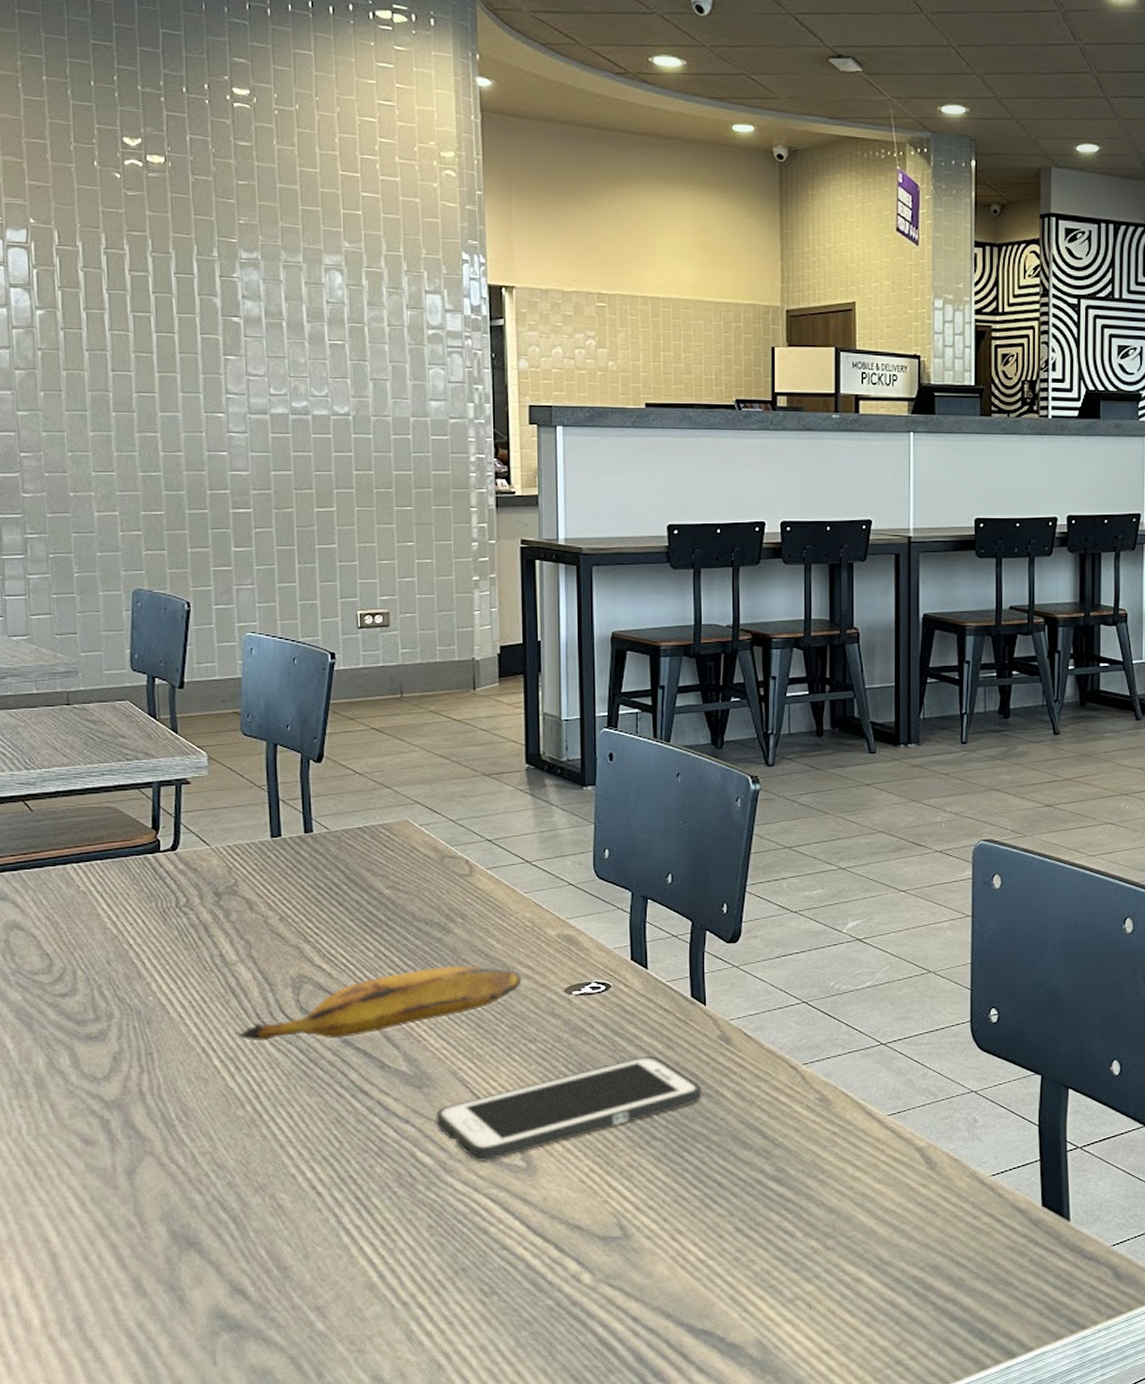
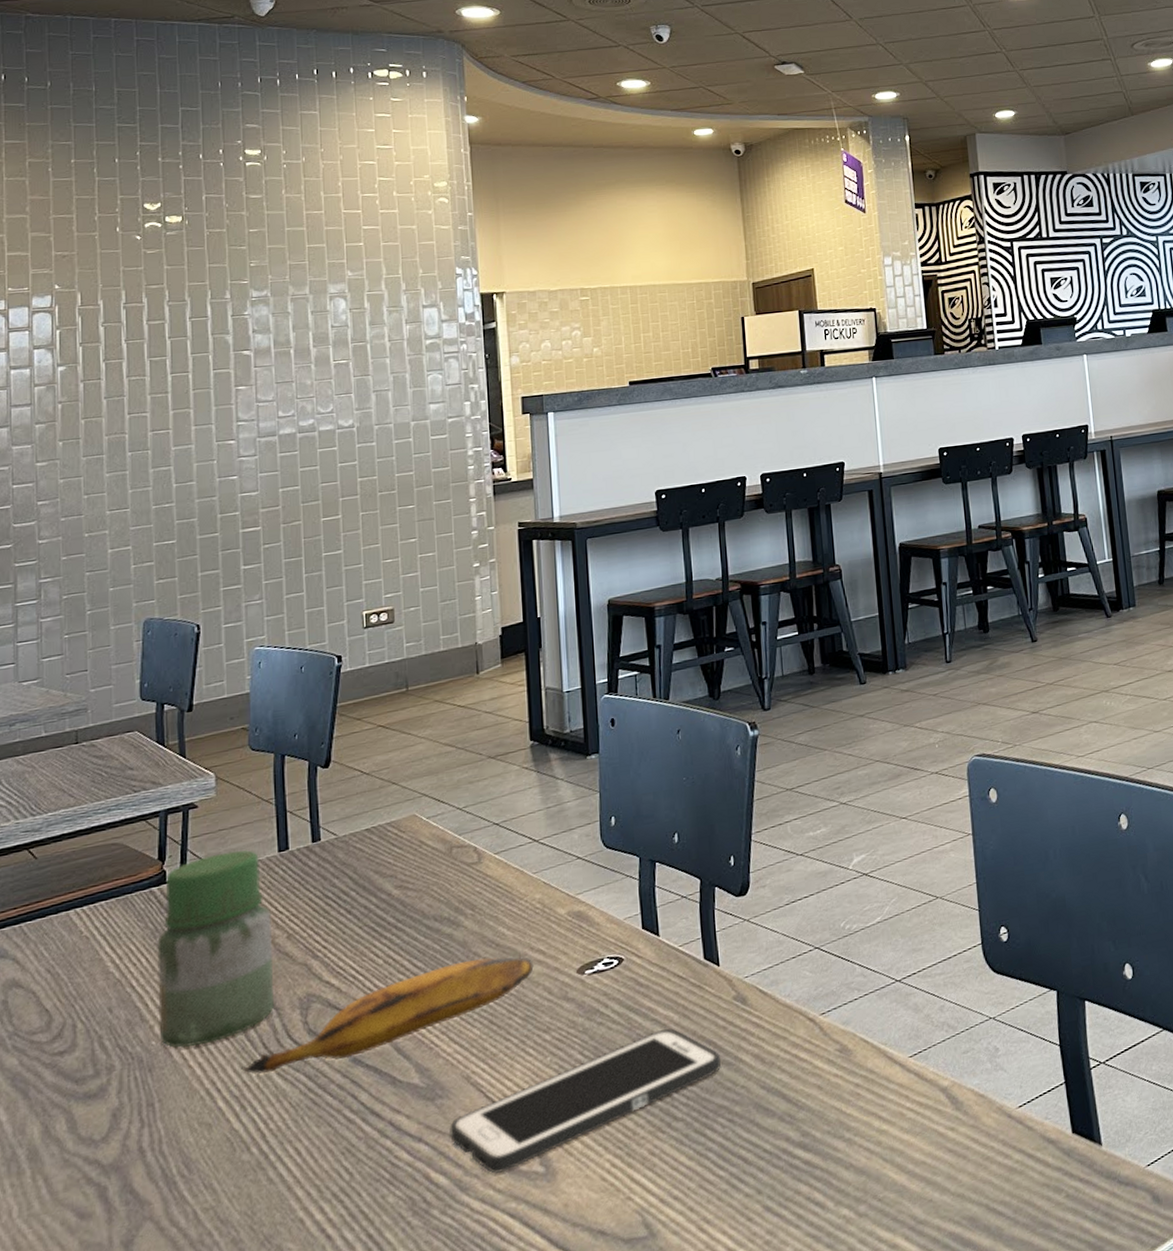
jar: none [152,830,268,1008] -> present [157,850,275,1048]

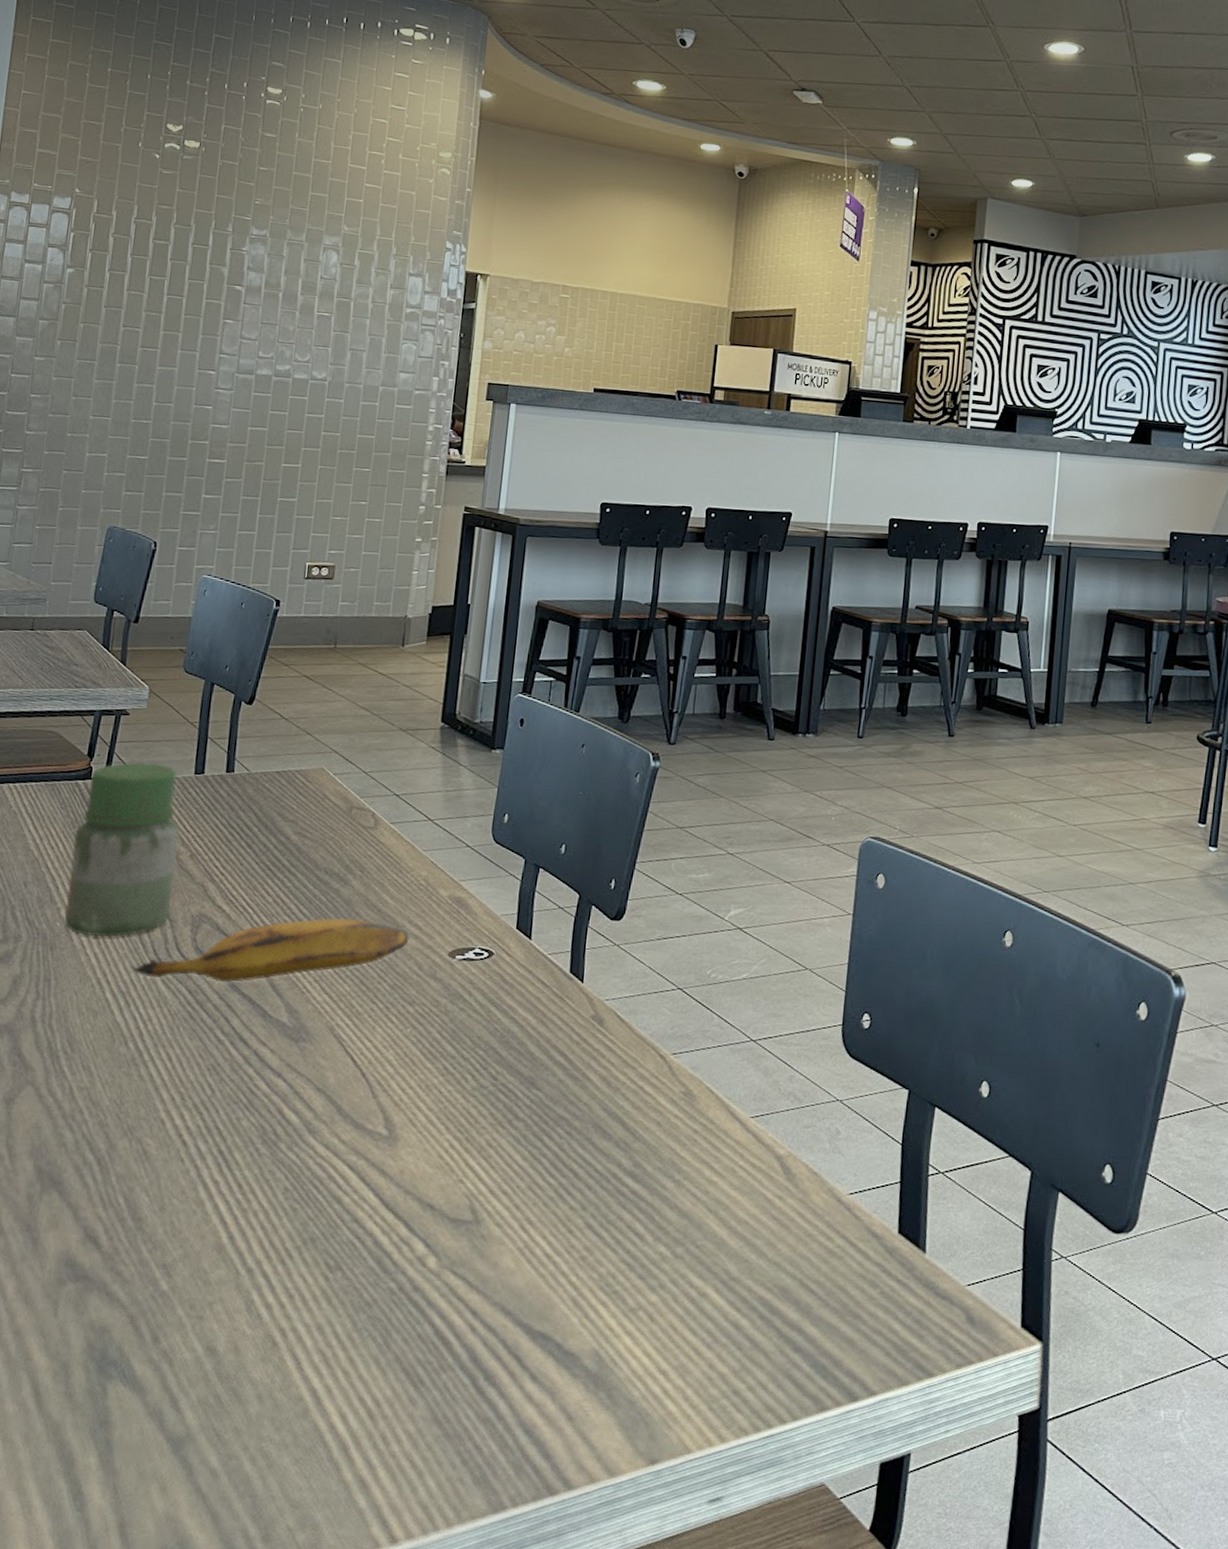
cell phone: present [450,1028,721,1174] -> none [307,1030,569,1126]

